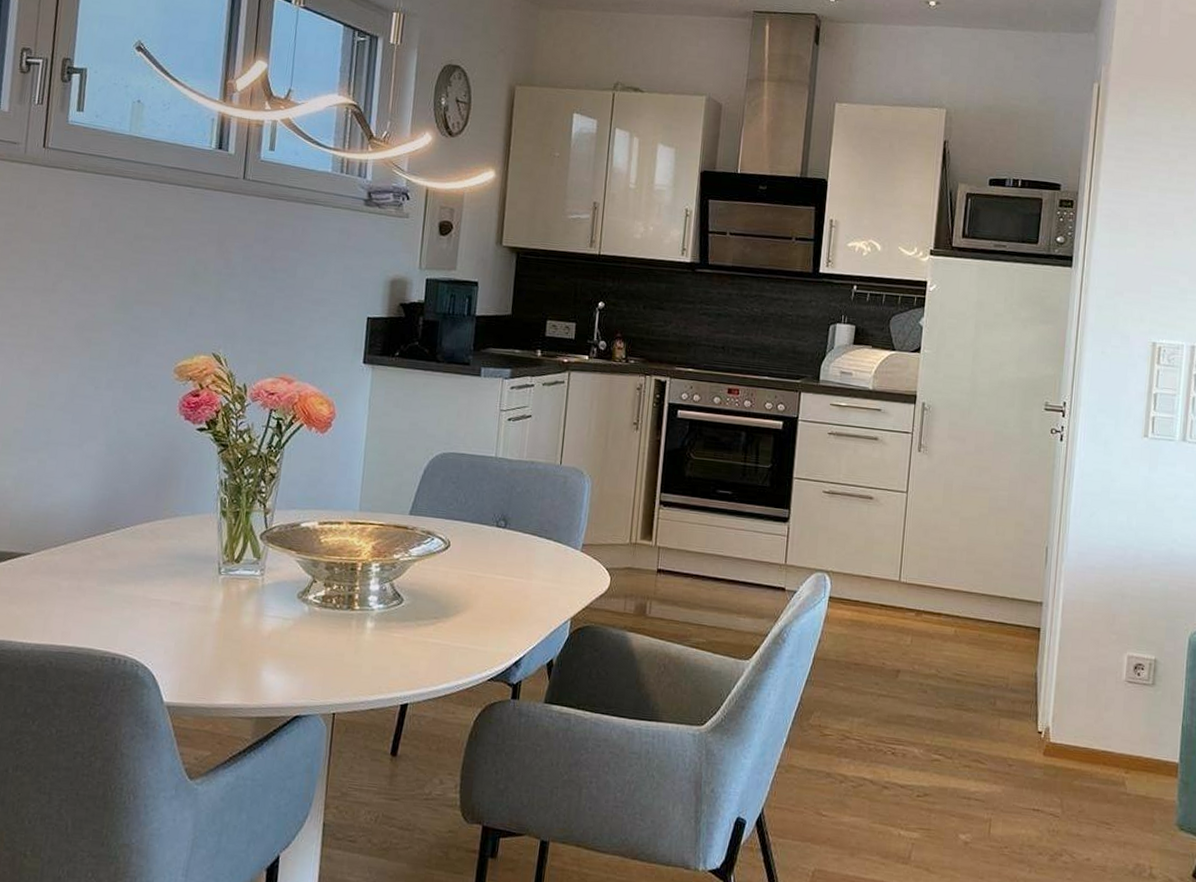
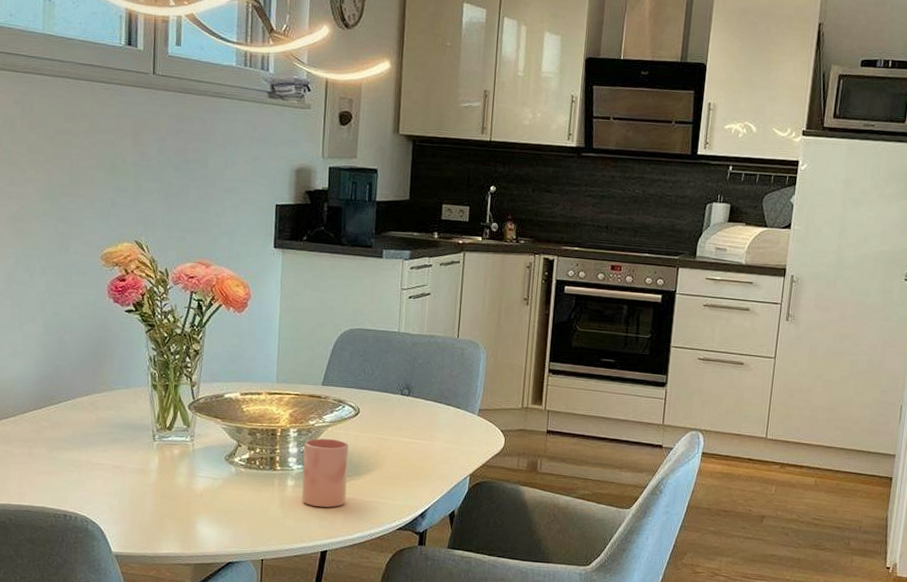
mug: none [381,574,437,654] -> present [301,438,349,508]

